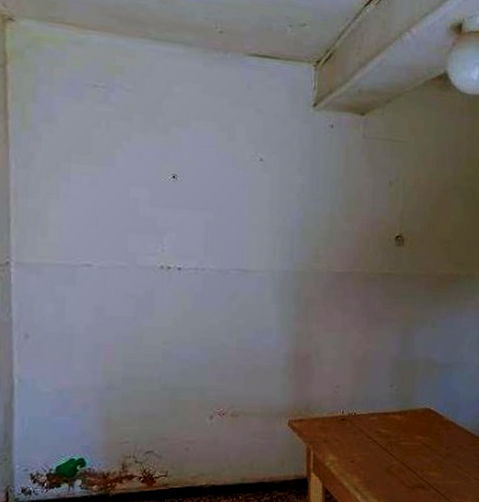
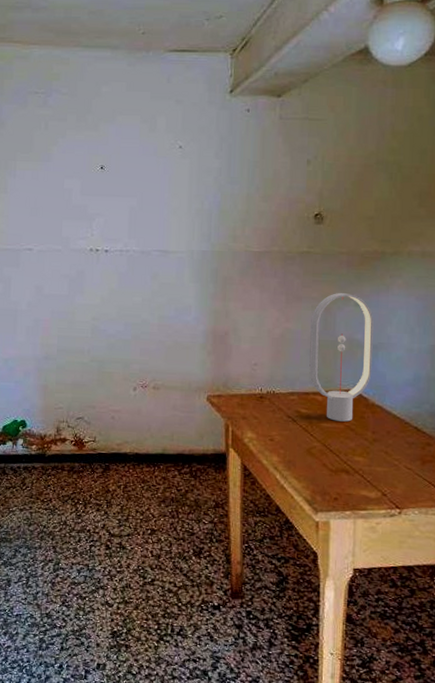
desk lamp: none [389,314,449,439] -> present [309,293,374,422]

